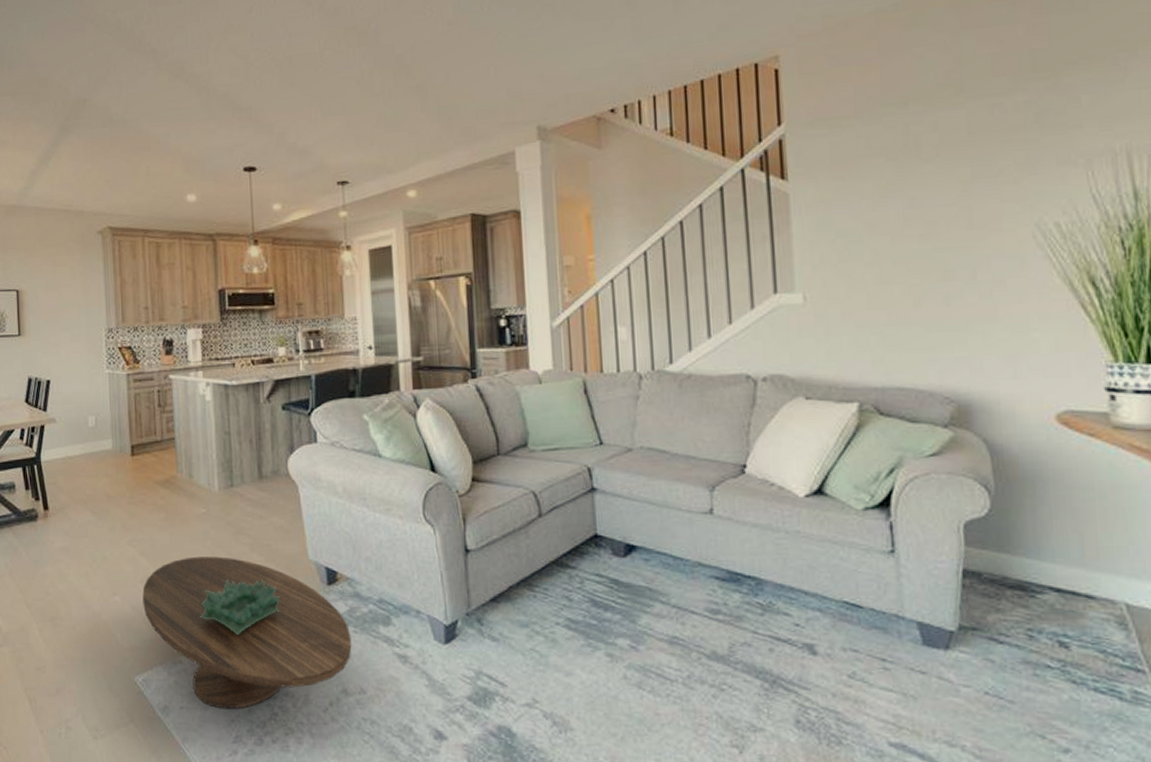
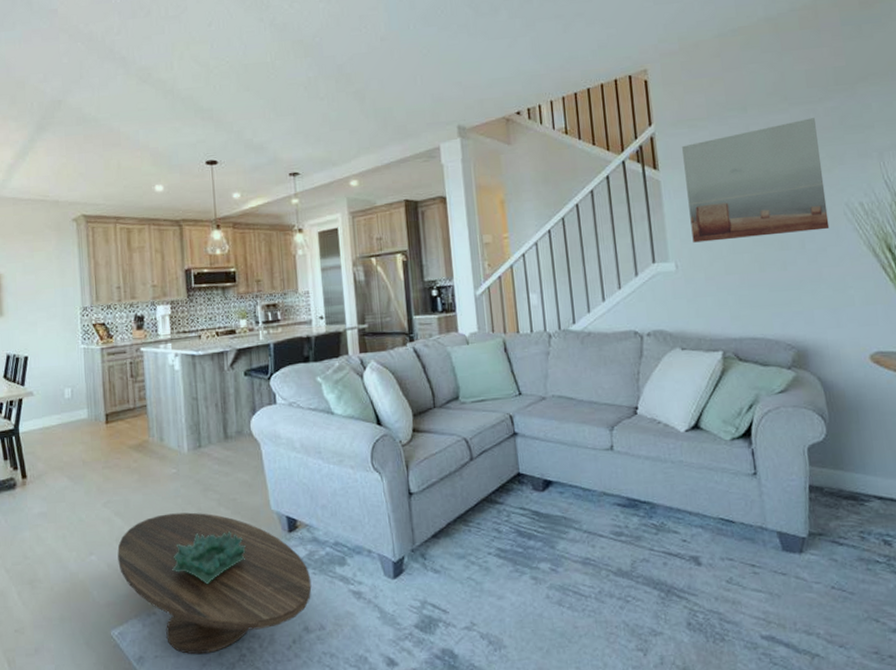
wall art: none [820,115,1012,270] -> present [682,118,830,243]

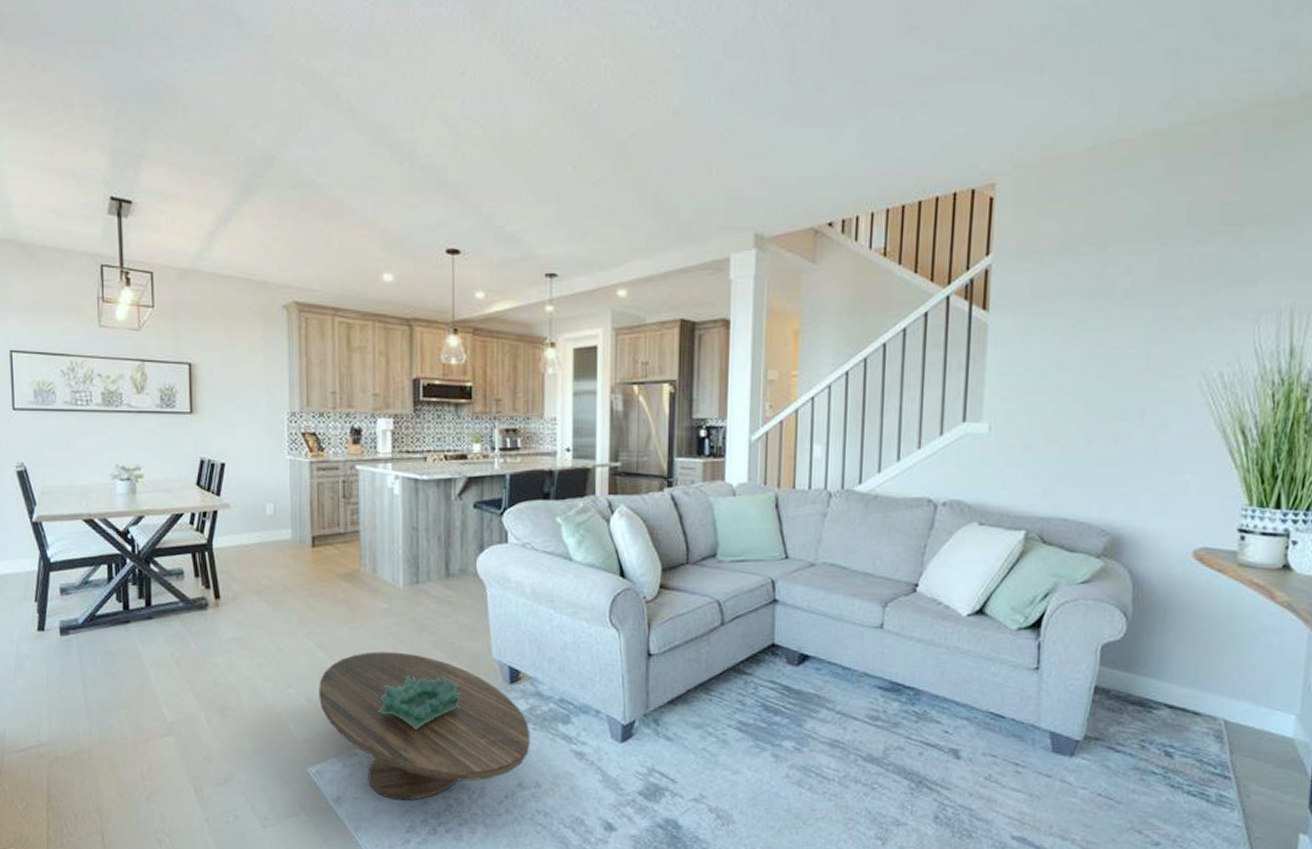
wall art: present [682,118,830,243] -> none [1014,264,1187,403]

